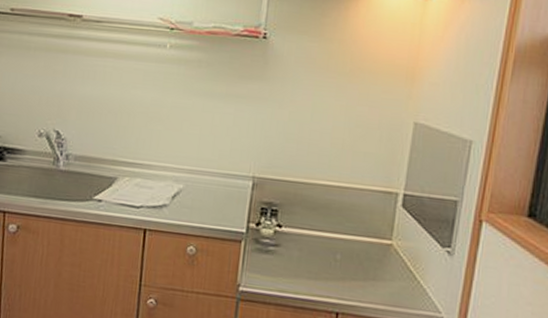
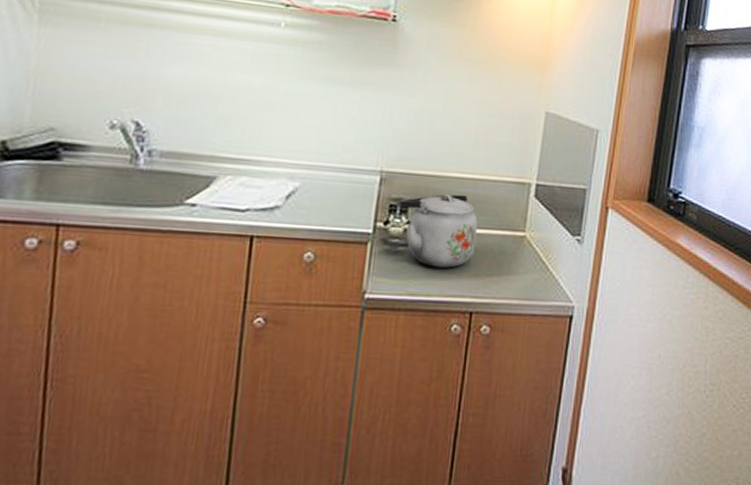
kettle: none [270,199,345,270] -> present [399,193,478,268]

